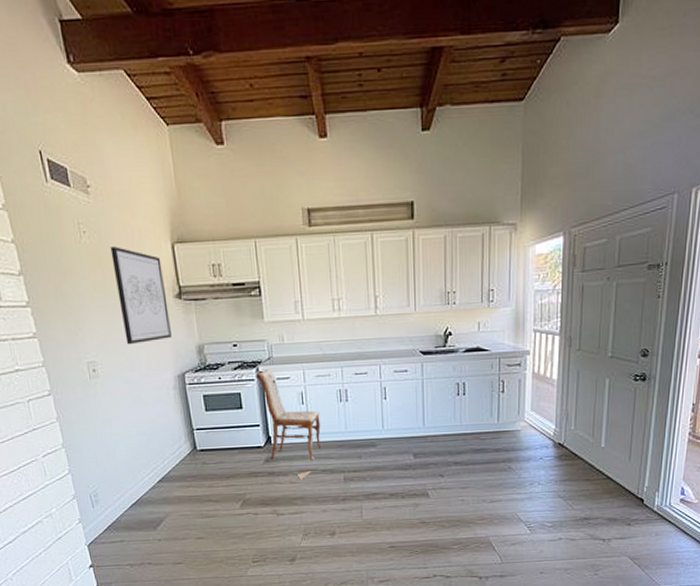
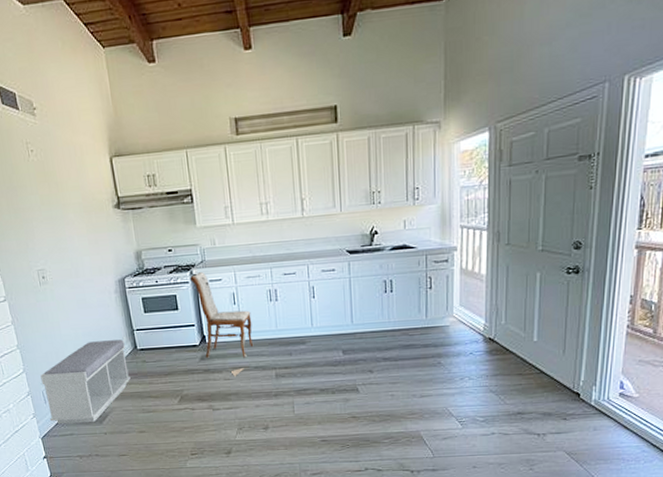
bench: none [88,439,189,531] -> present [40,339,131,425]
wall art: present [110,246,172,345] -> none [55,162,112,253]

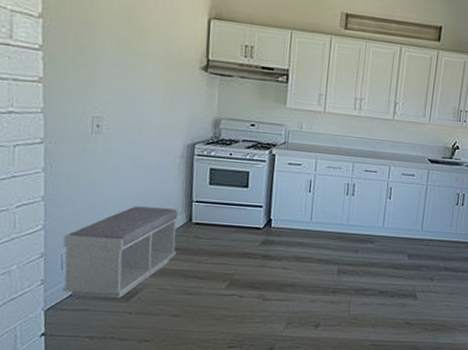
dining chair: present [190,272,254,376] -> none [267,153,325,267]

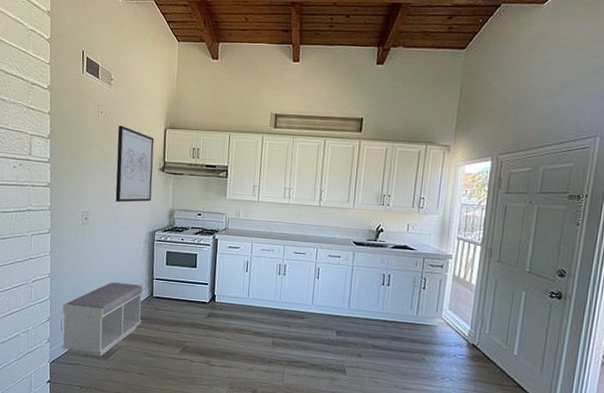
wall art: none [140,9,195,108] -> present [115,125,154,203]

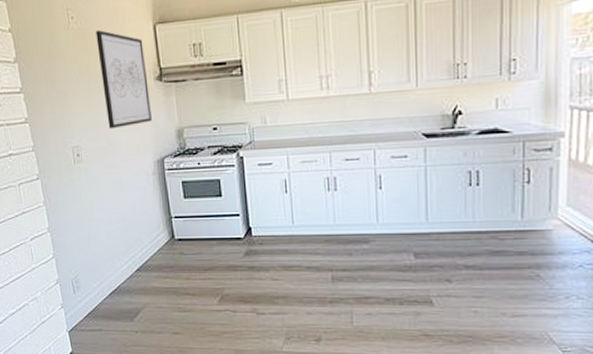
bench: present [61,282,143,357] -> none [70,227,166,319]

